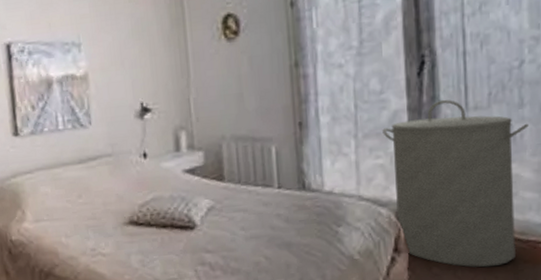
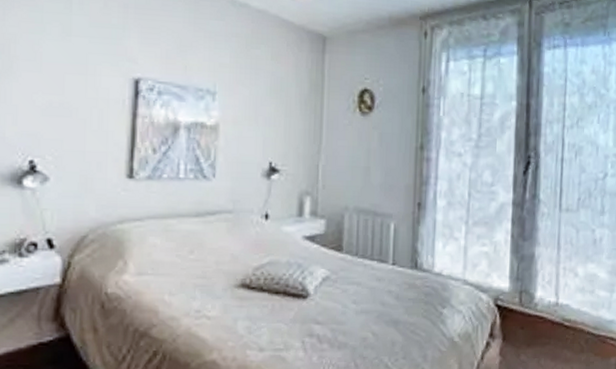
laundry hamper: present [382,100,528,268] -> none [490,199,607,358]

